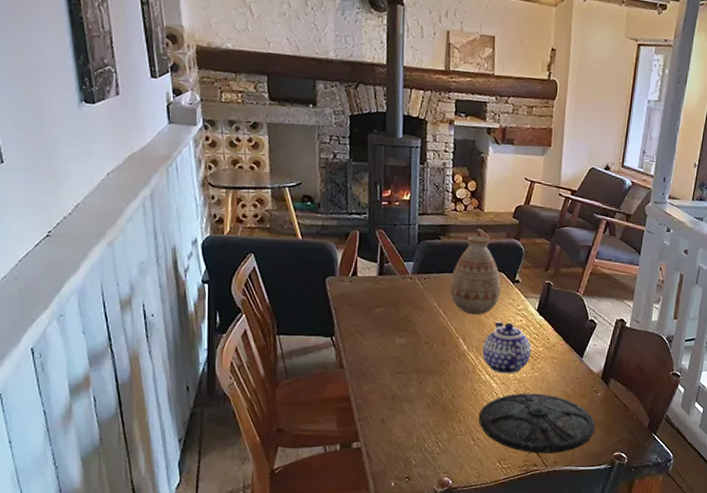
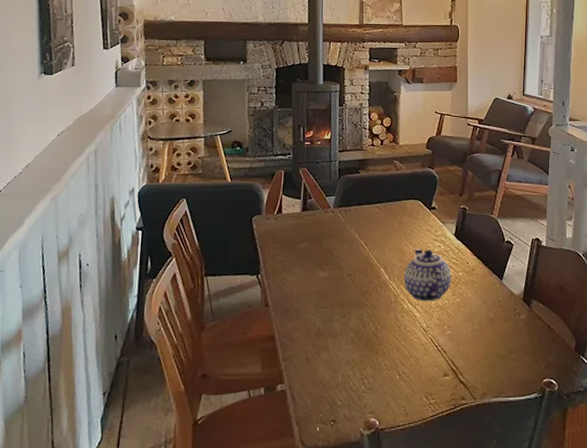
vase: present [450,235,501,315] -> none [370,167,419,244]
plate: present [478,393,596,454] -> none [403,320,522,385]

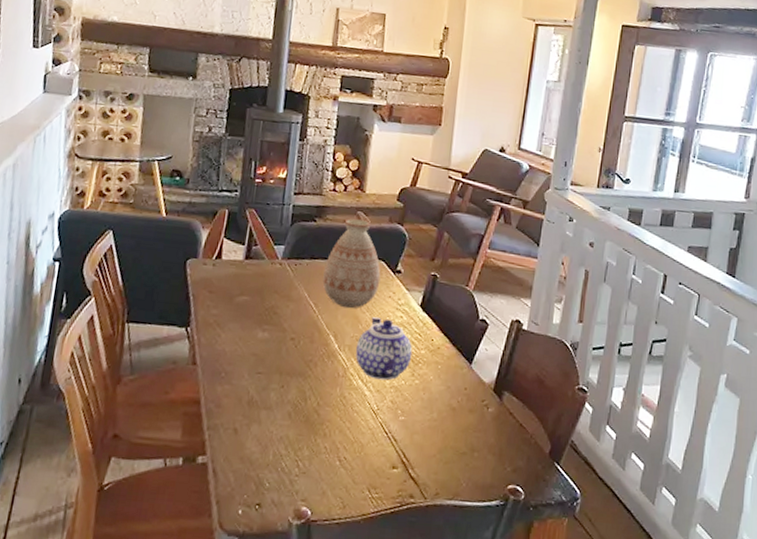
vase: none [370,167,419,244] -> present [322,218,381,309]

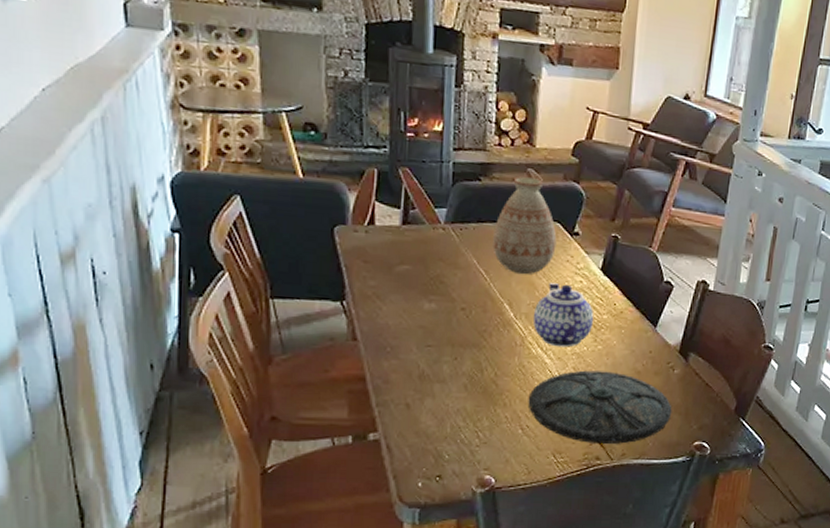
plate: none [346,404,486,483] -> present [528,370,672,444]

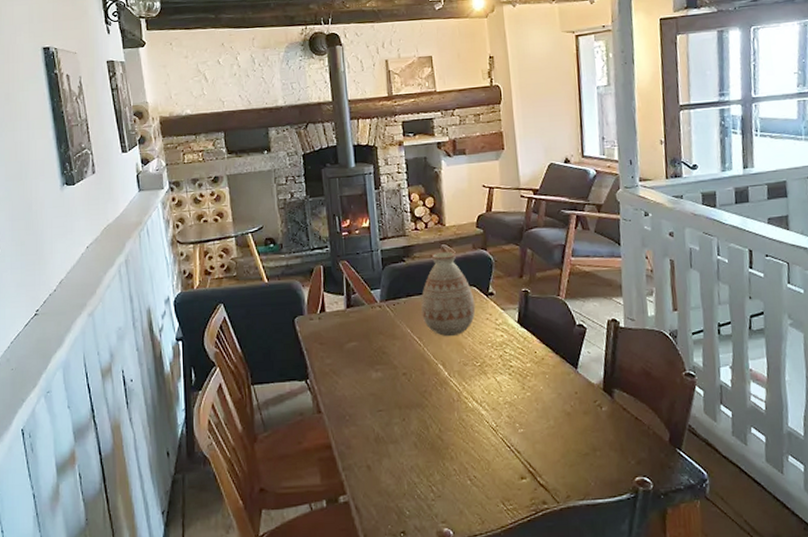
plate: present [528,370,672,444] -> none [471,416,608,488]
teapot: present [533,283,594,348] -> none [465,340,519,399]

